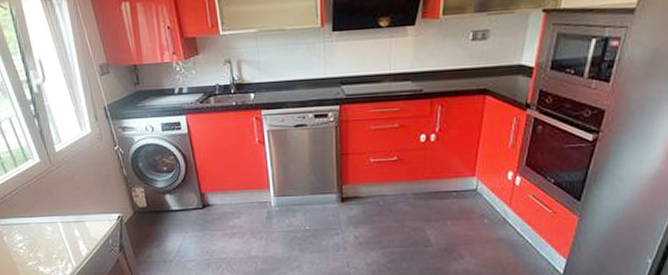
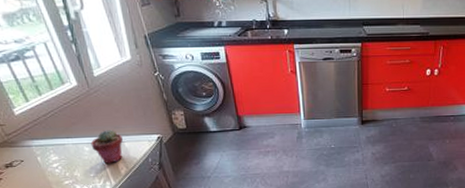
potted succulent: none [53,208,84,244] -> present [90,130,123,164]

